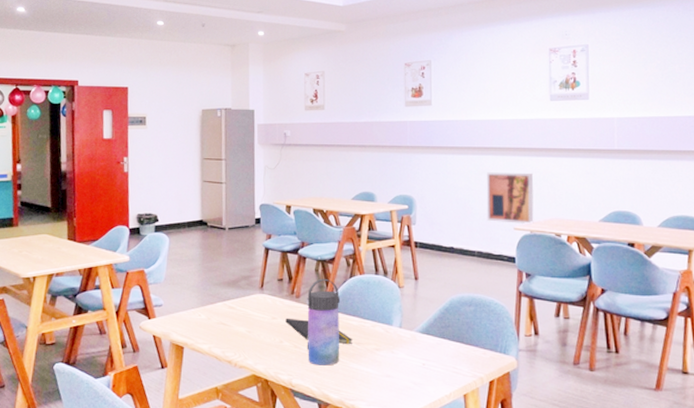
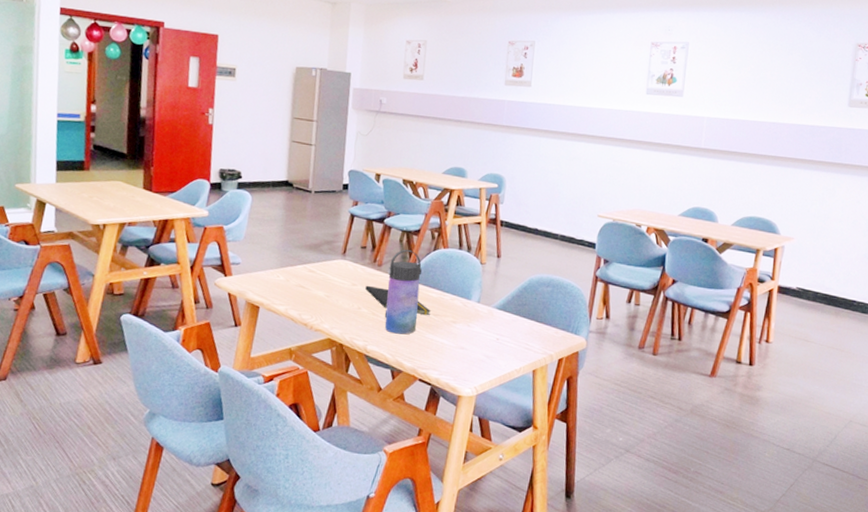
wall art: present [486,172,534,225] -> none [573,158,621,214]

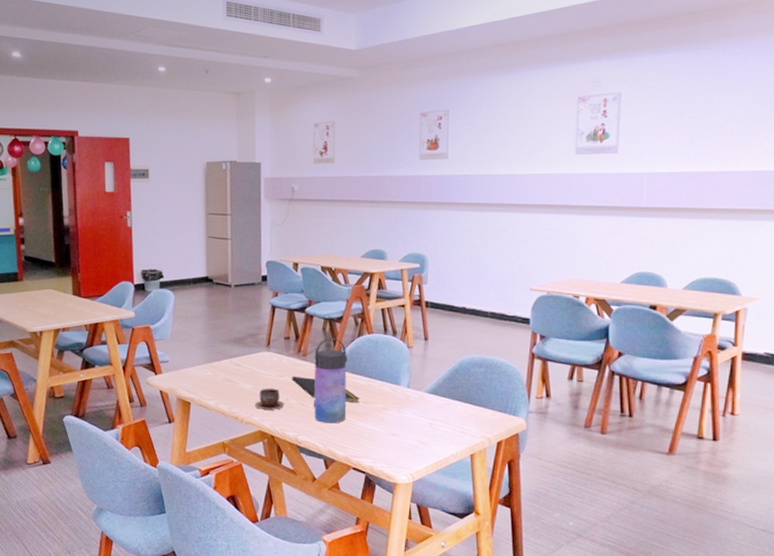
cup: none [325,296,356,318] -> present [254,388,284,410]

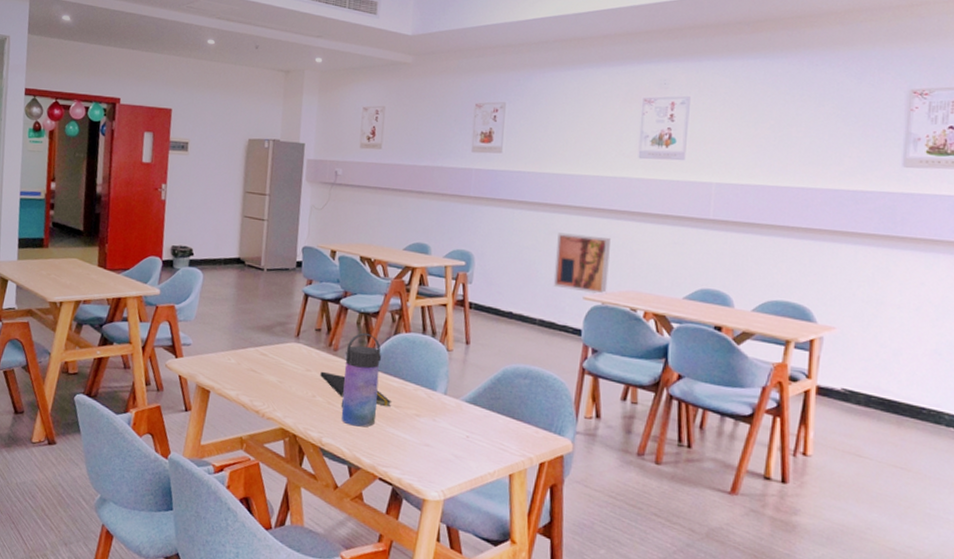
cup: present [254,388,284,410] -> none [278,382,310,407]
wall art: none [502,230,553,286] -> present [553,232,610,296]

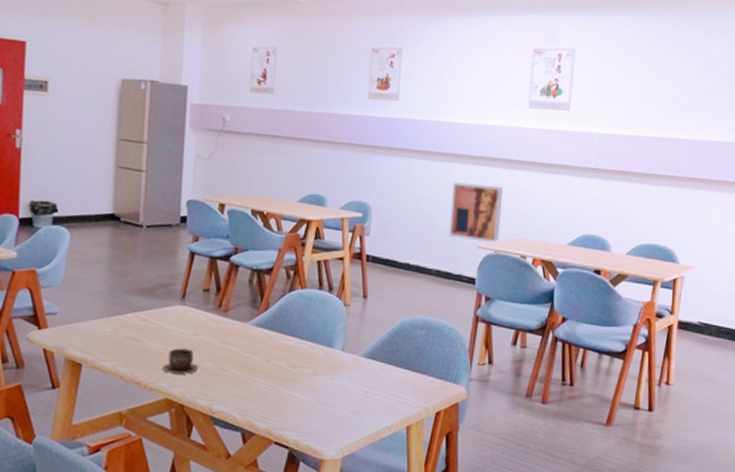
cup: none [278,382,310,407] -> present [162,348,198,374]
notepad: present [320,371,391,408] -> none [209,334,287,373]
water bottle: present [341,332,382,427] -> none [233,291,277,391]

